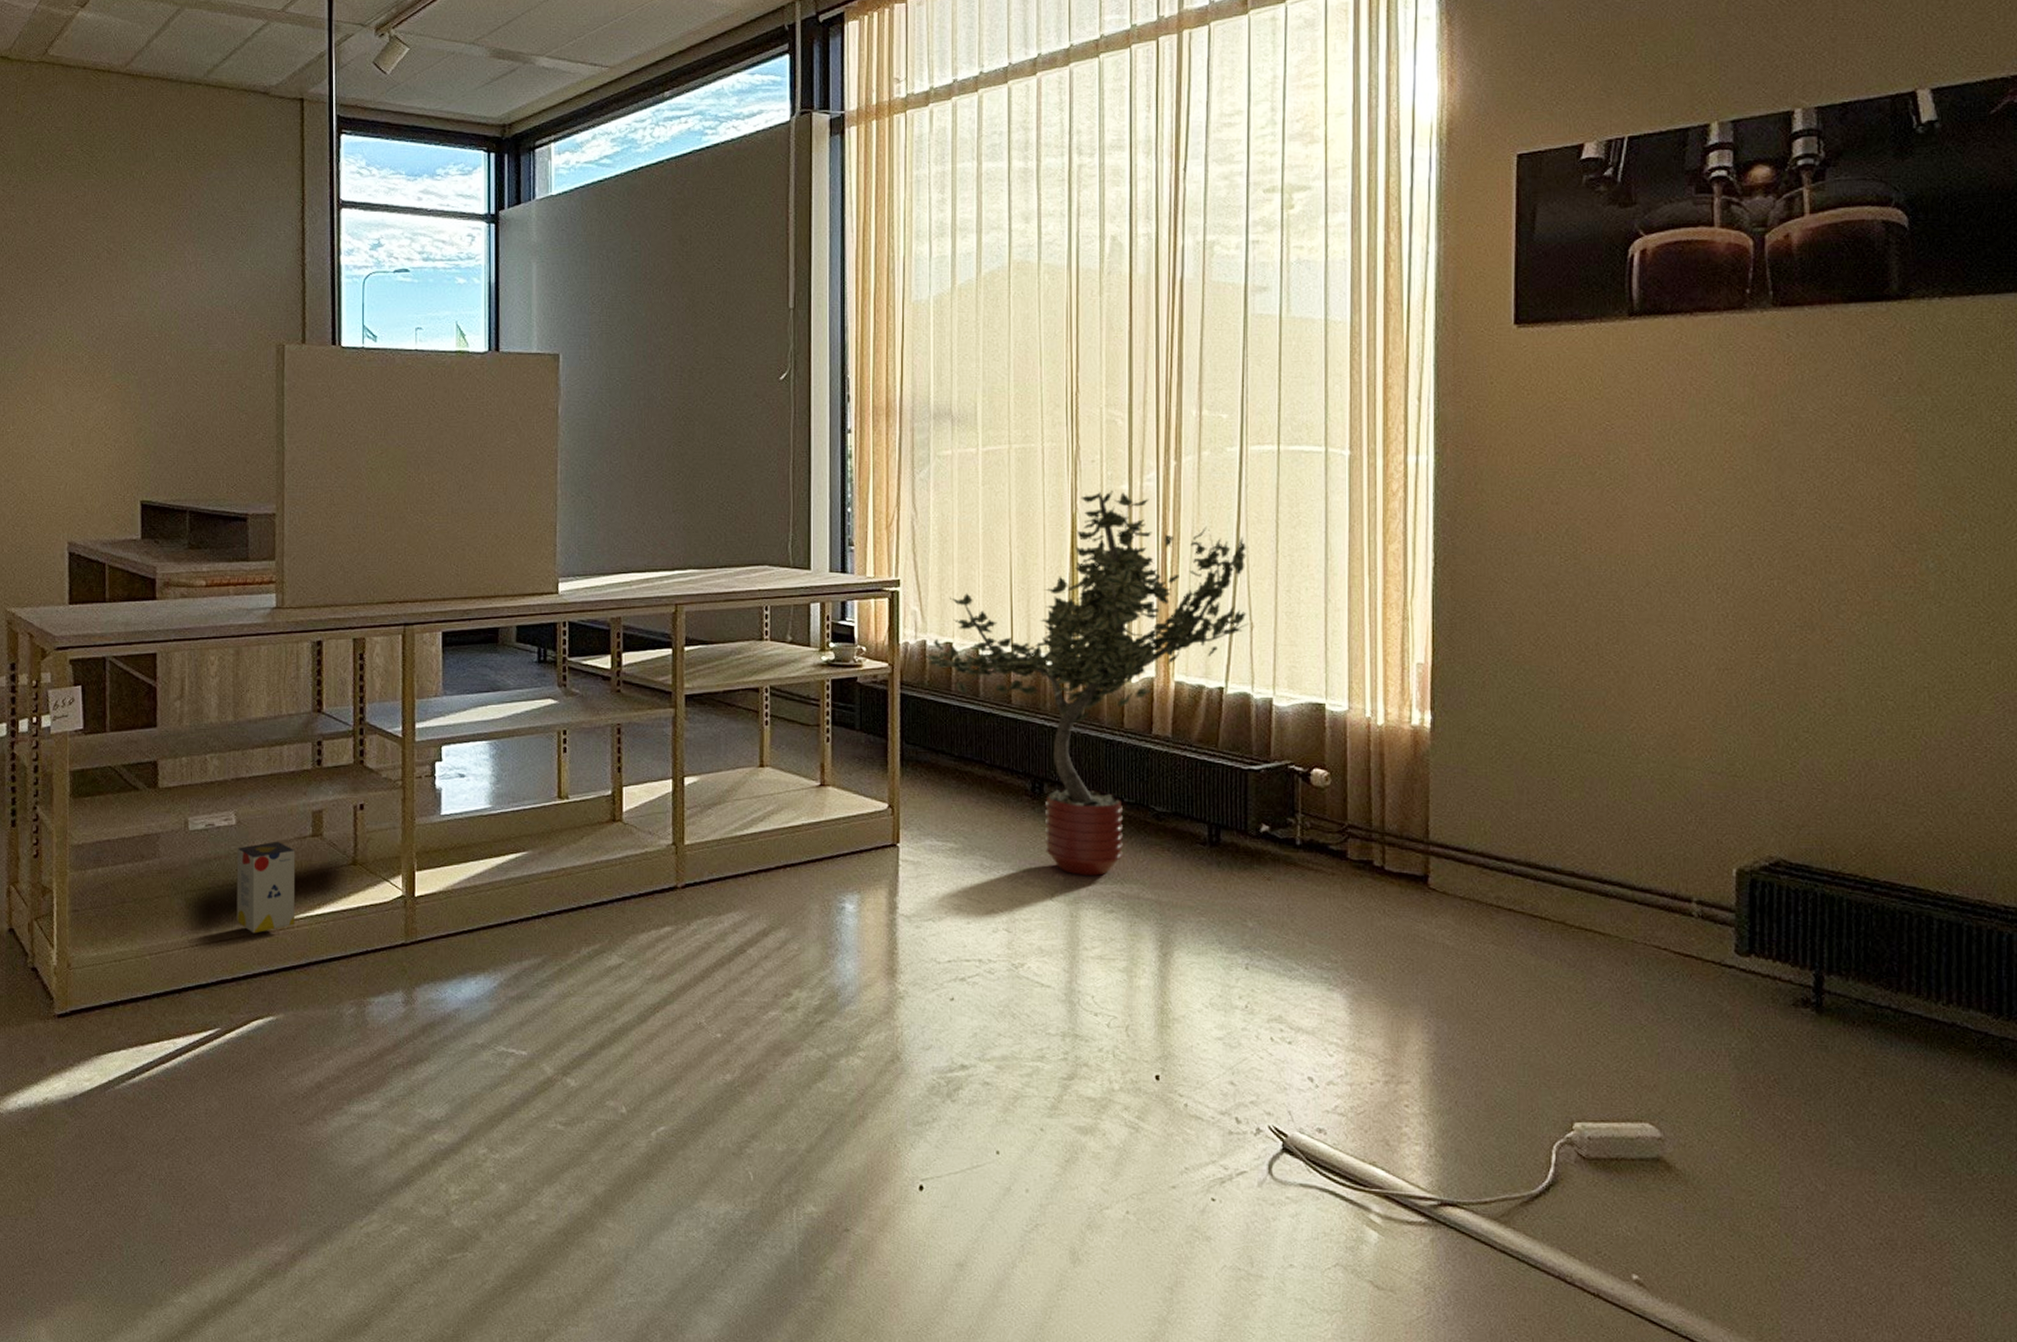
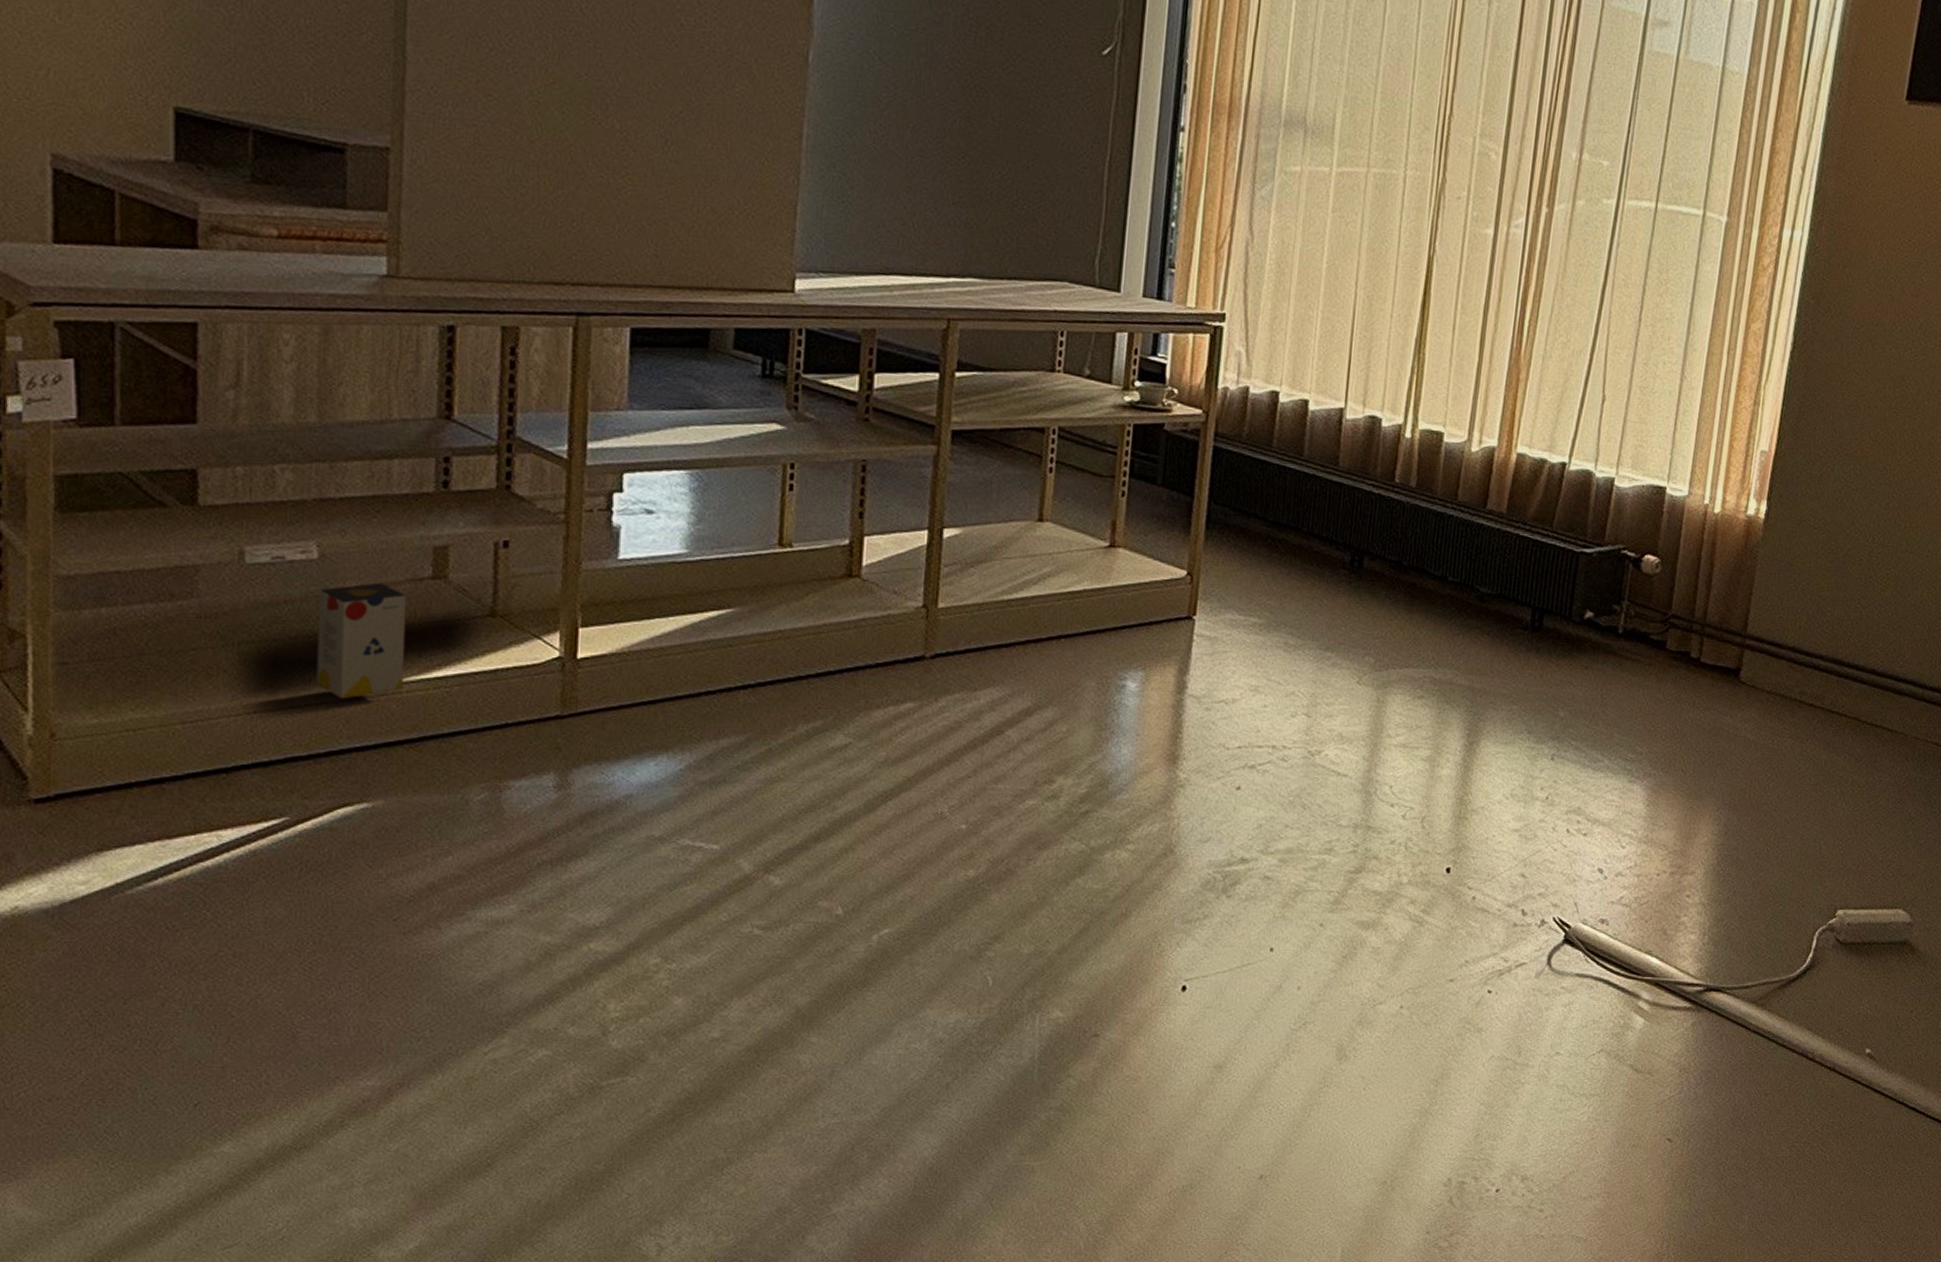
potted tree: present [923,490,1250,876] -> none [1244,233,1610,659]

